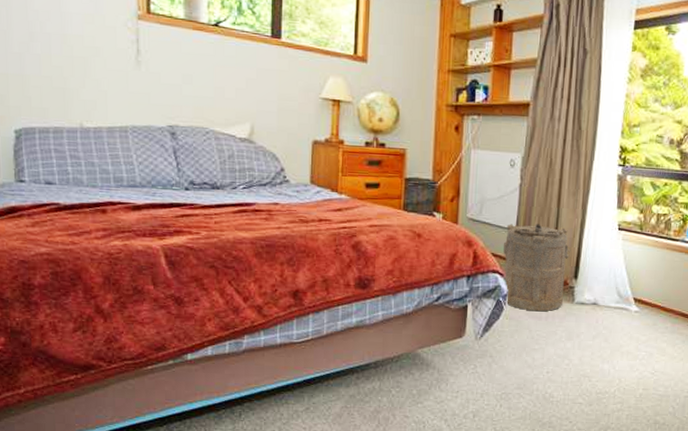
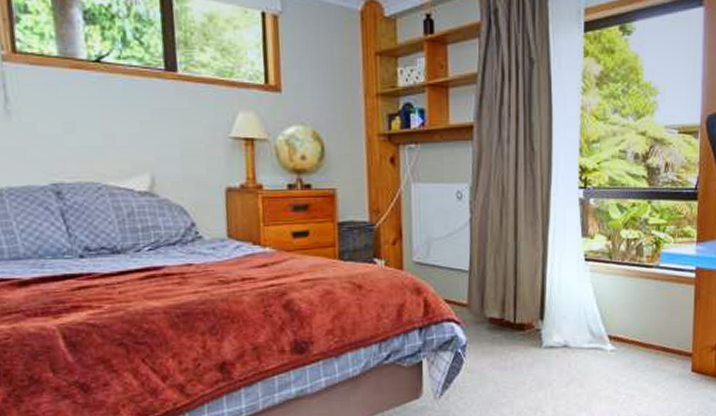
laundry hamper: present [503,224,571,312] -> none [456,262,534,361]

